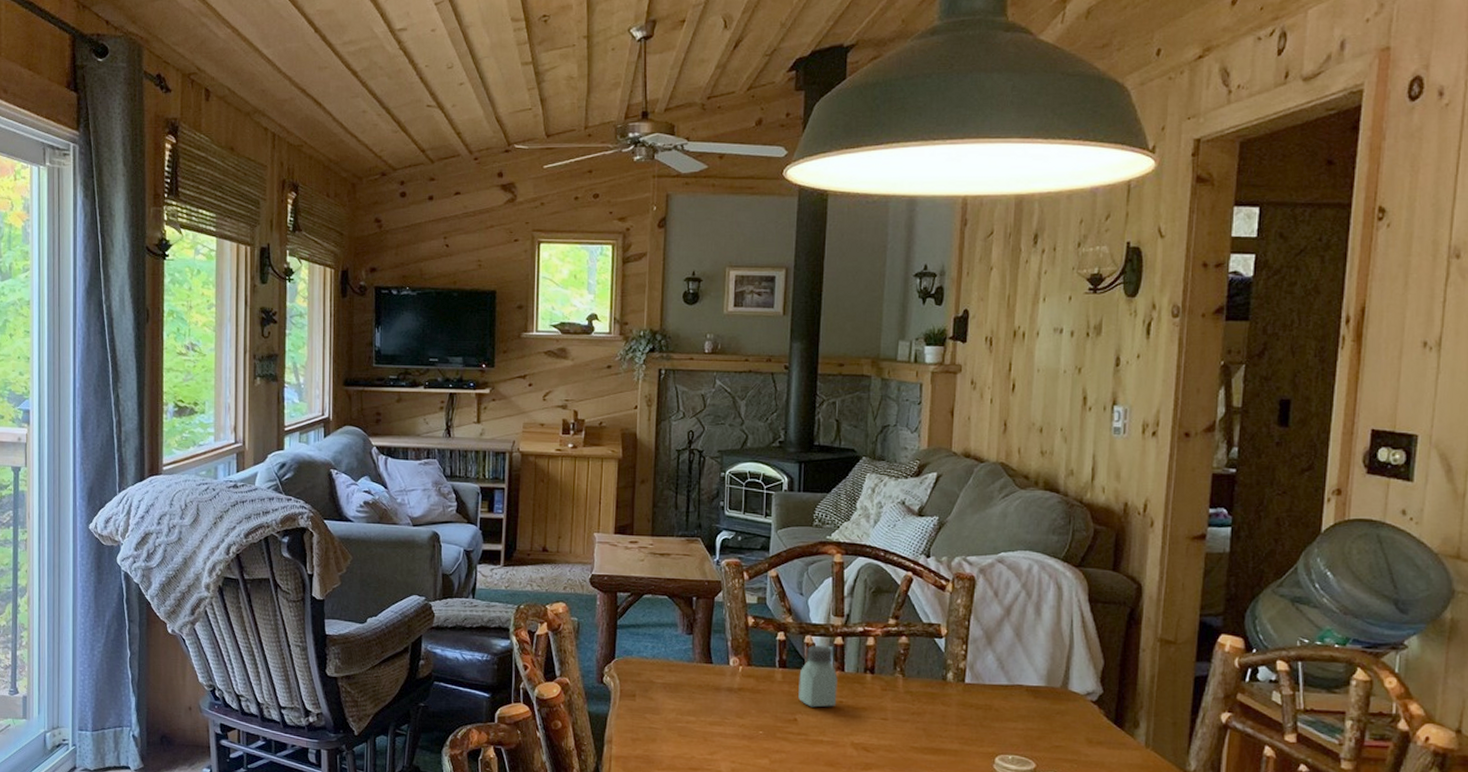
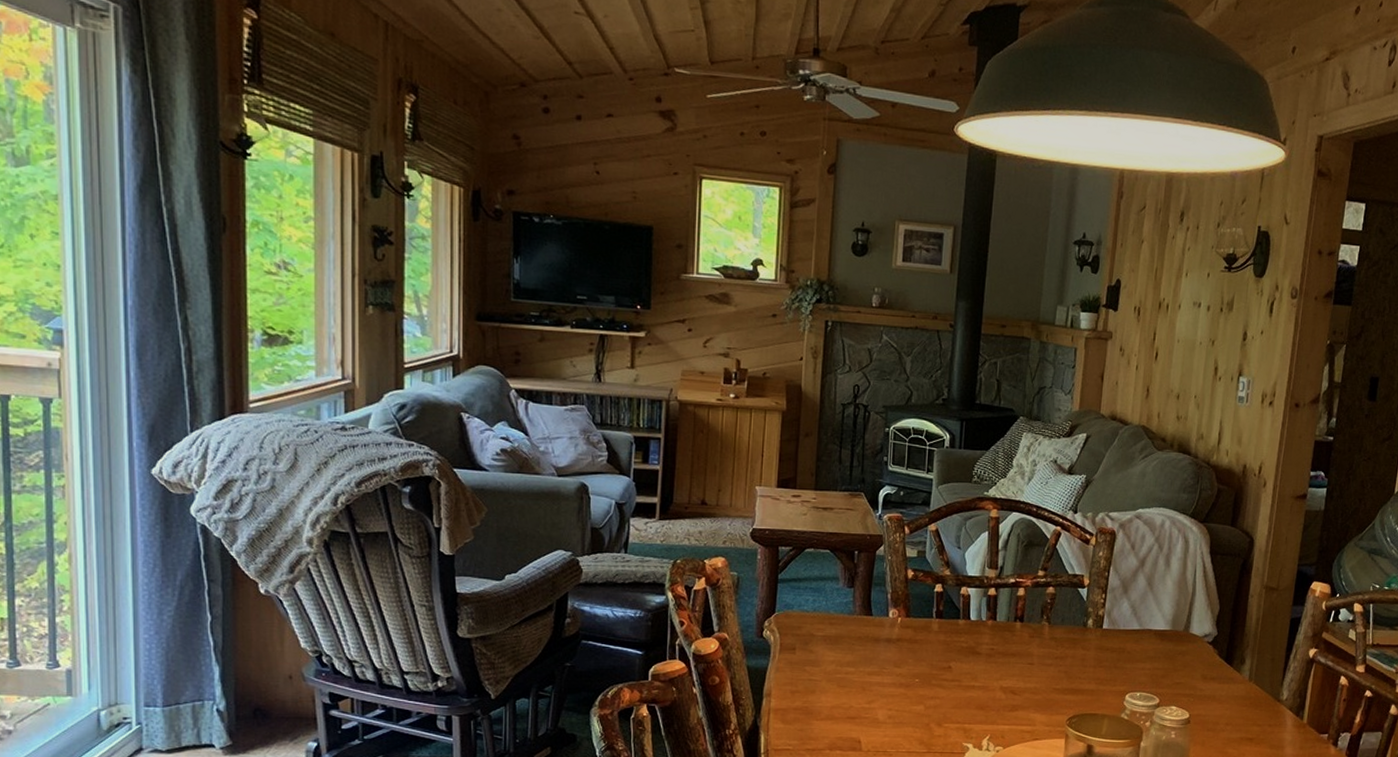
saltshaker: present [798,645,838,708] -> none [953,596,990,655]

